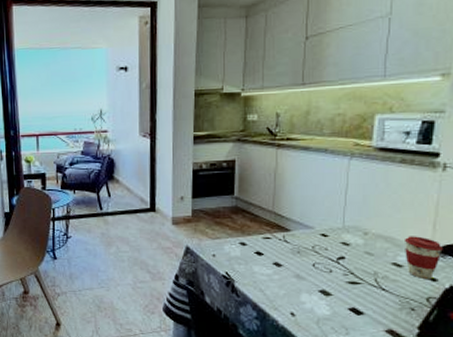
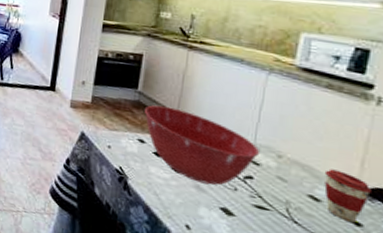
mixing bowl: none [243,206,349,272] -> present [145,105,261,186]

